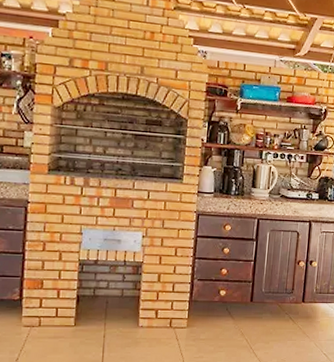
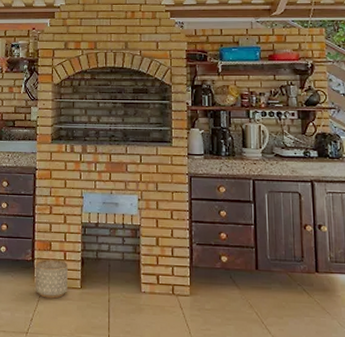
planter: none [21,297,61,337] -> present [34,258,68,299]

